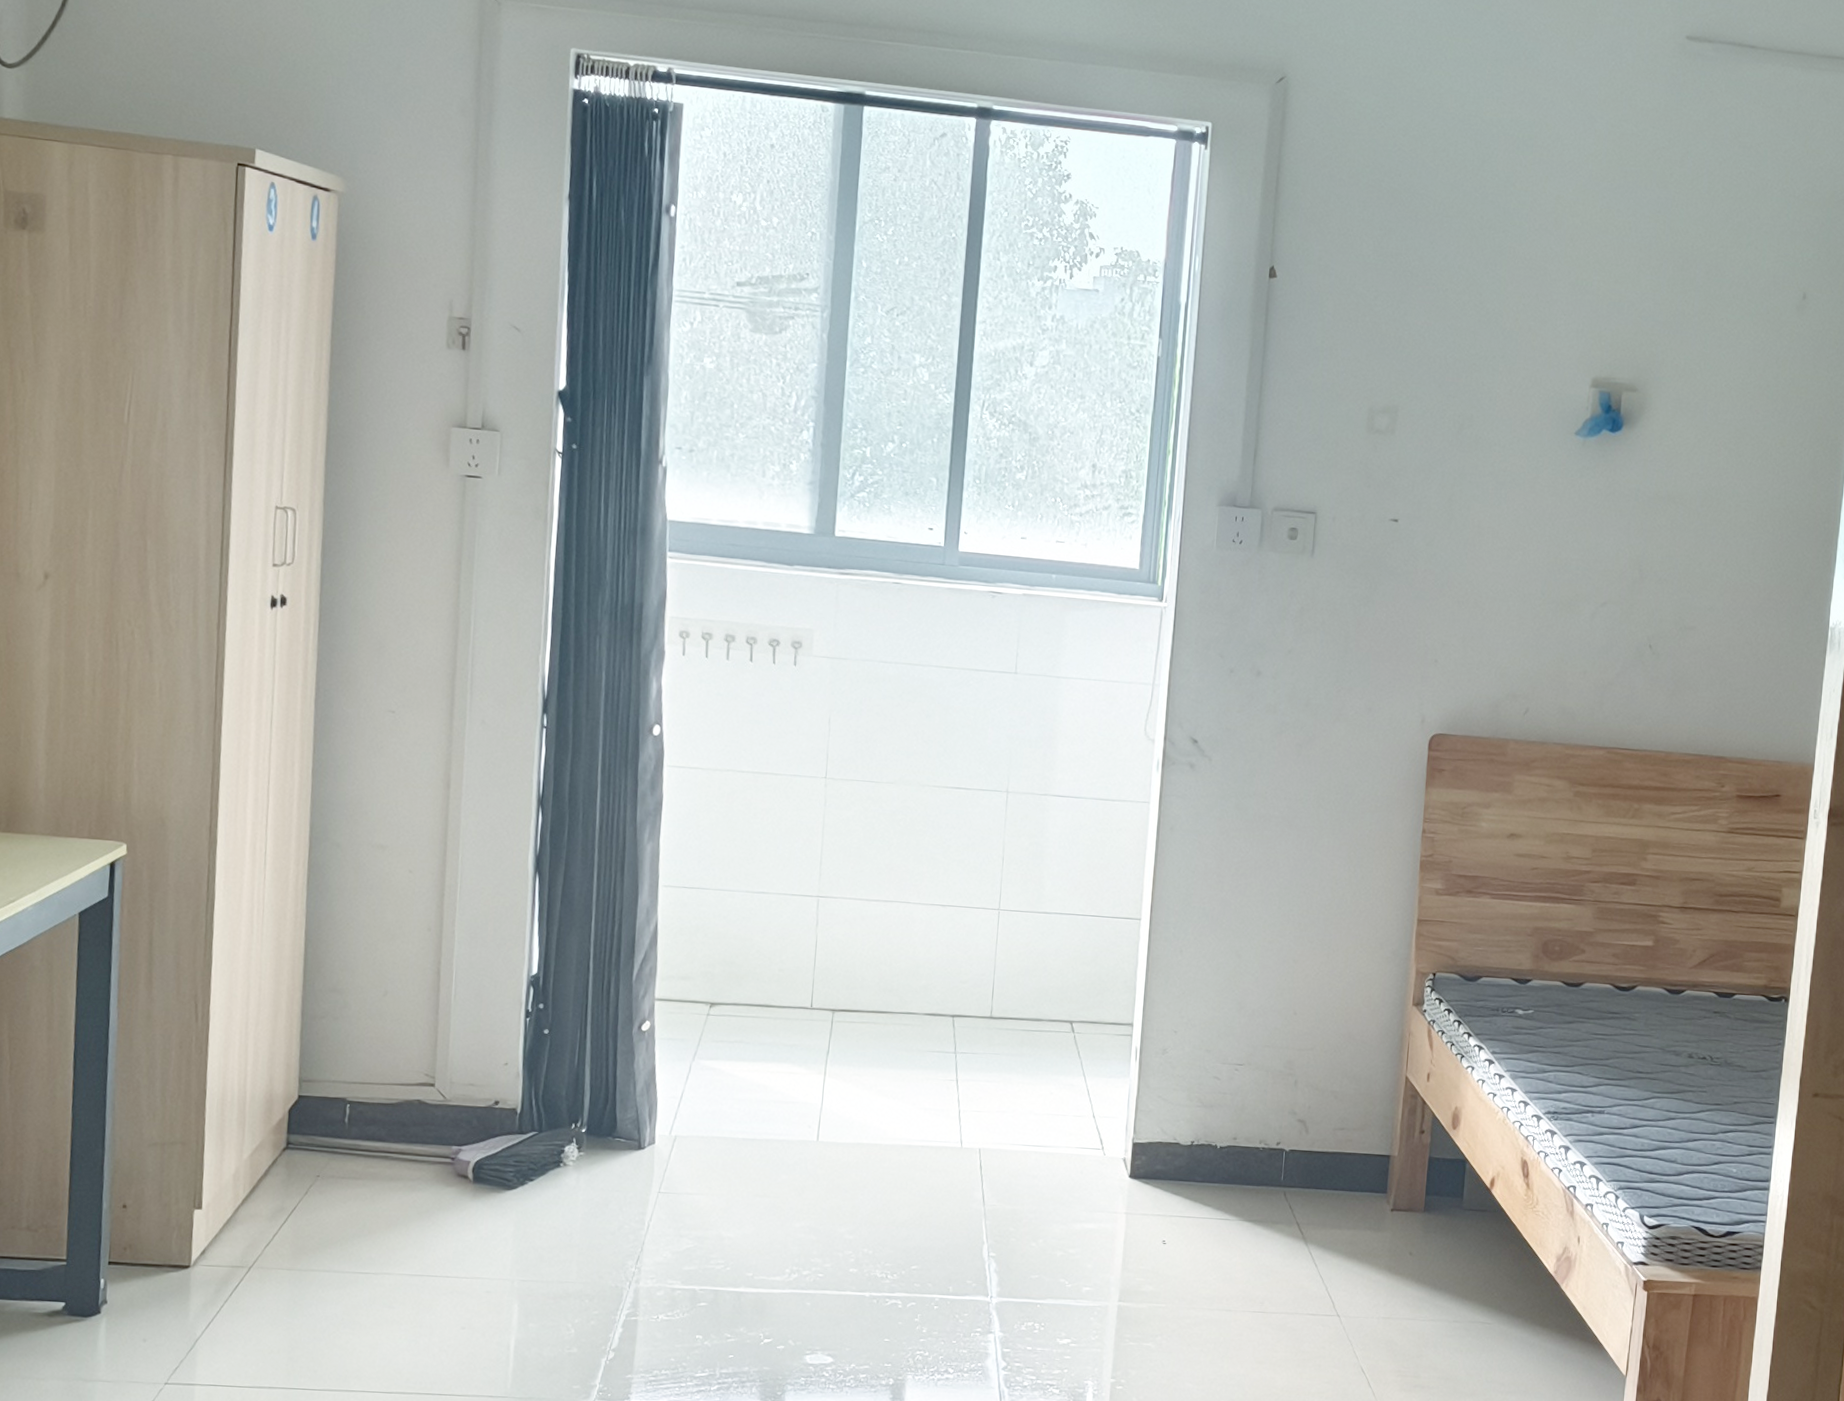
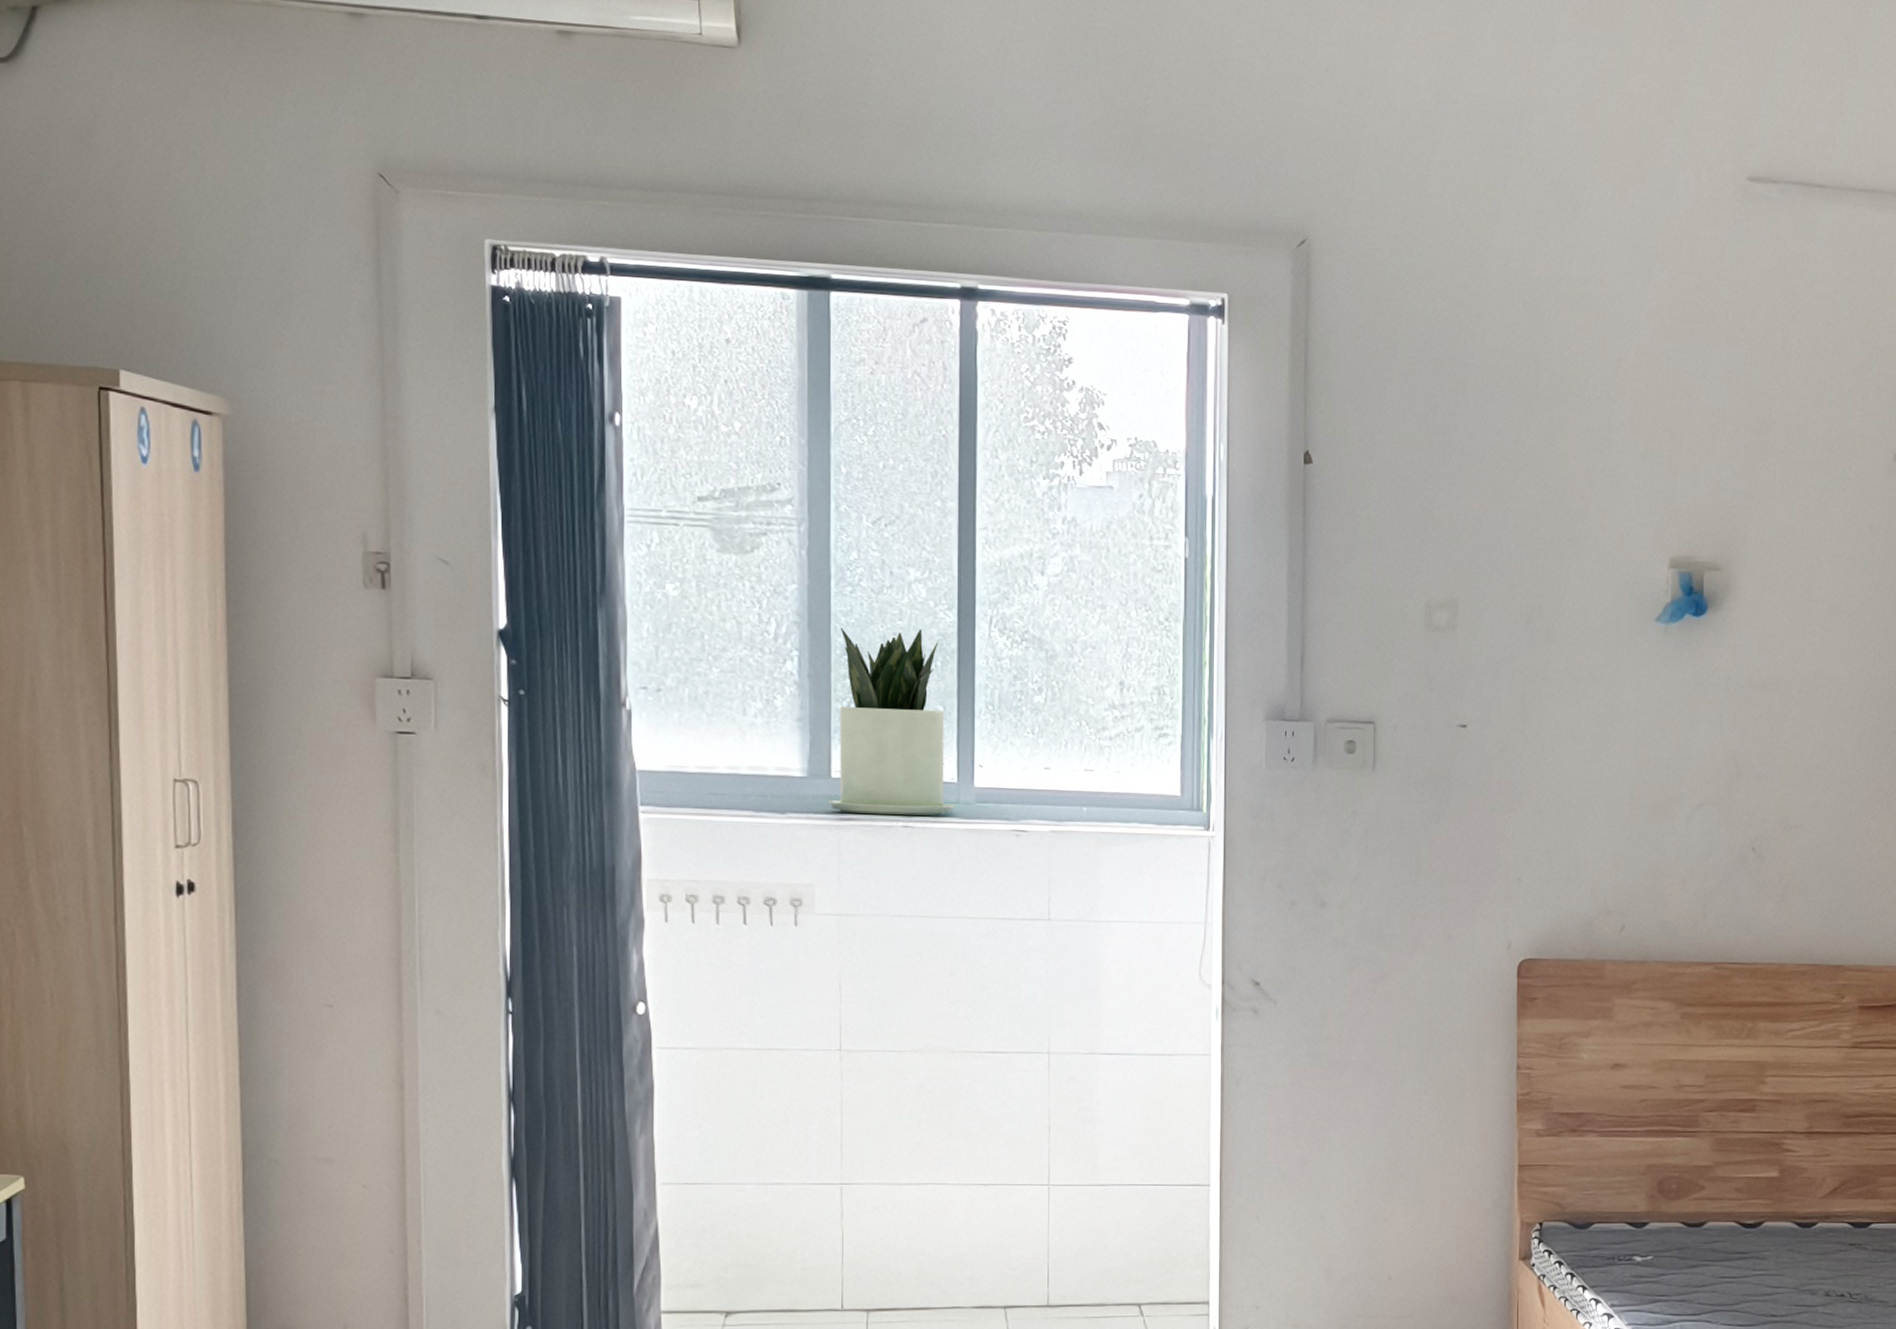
planter: none [830,404,941,575] -> present [828,628,956,816]

